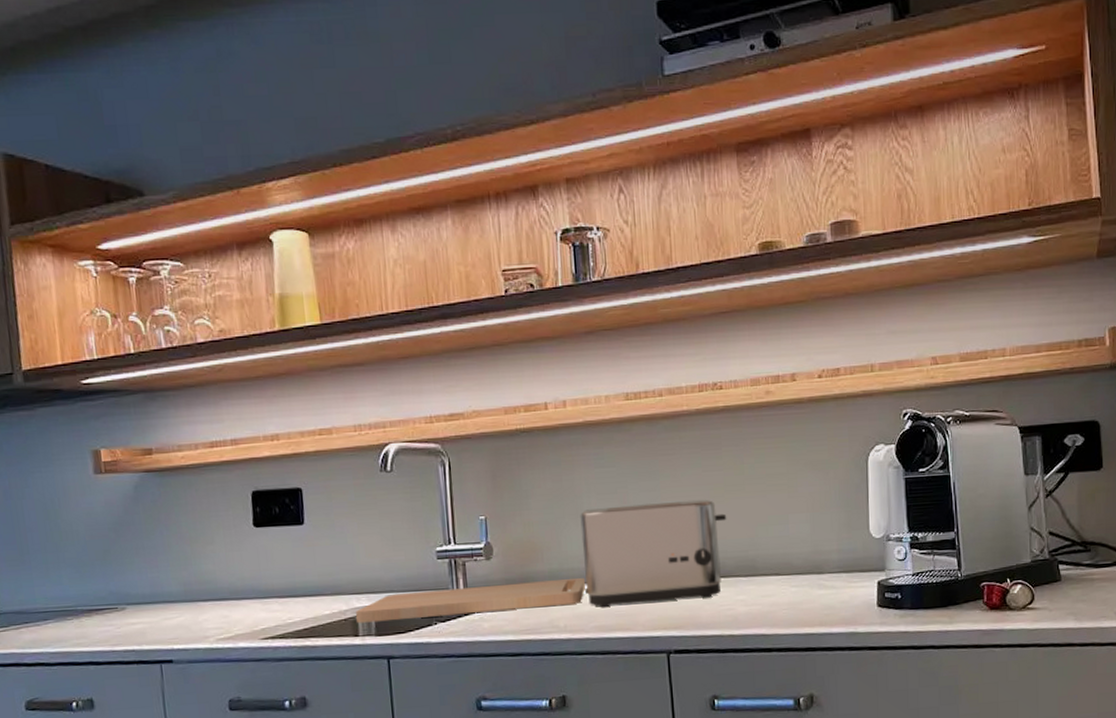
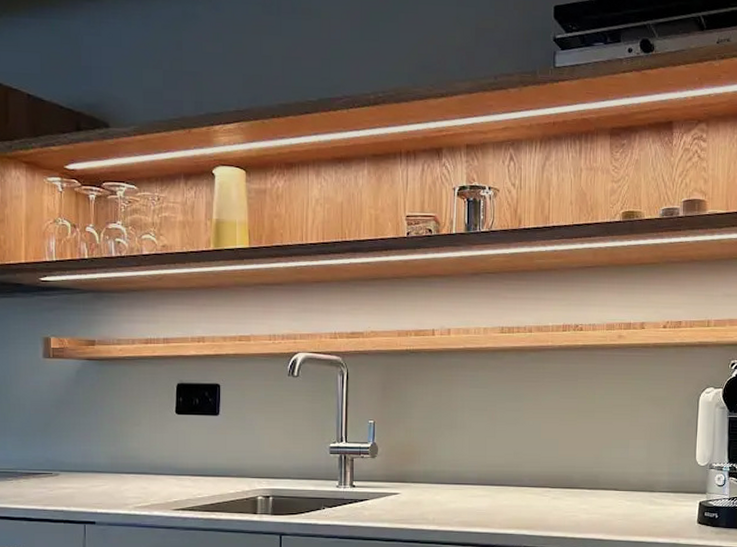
cutting board: present [356,577,586,624] -> none [257,479,454,503]
toaster: present [580,499,727,607] -> none [452,421,578,505]

